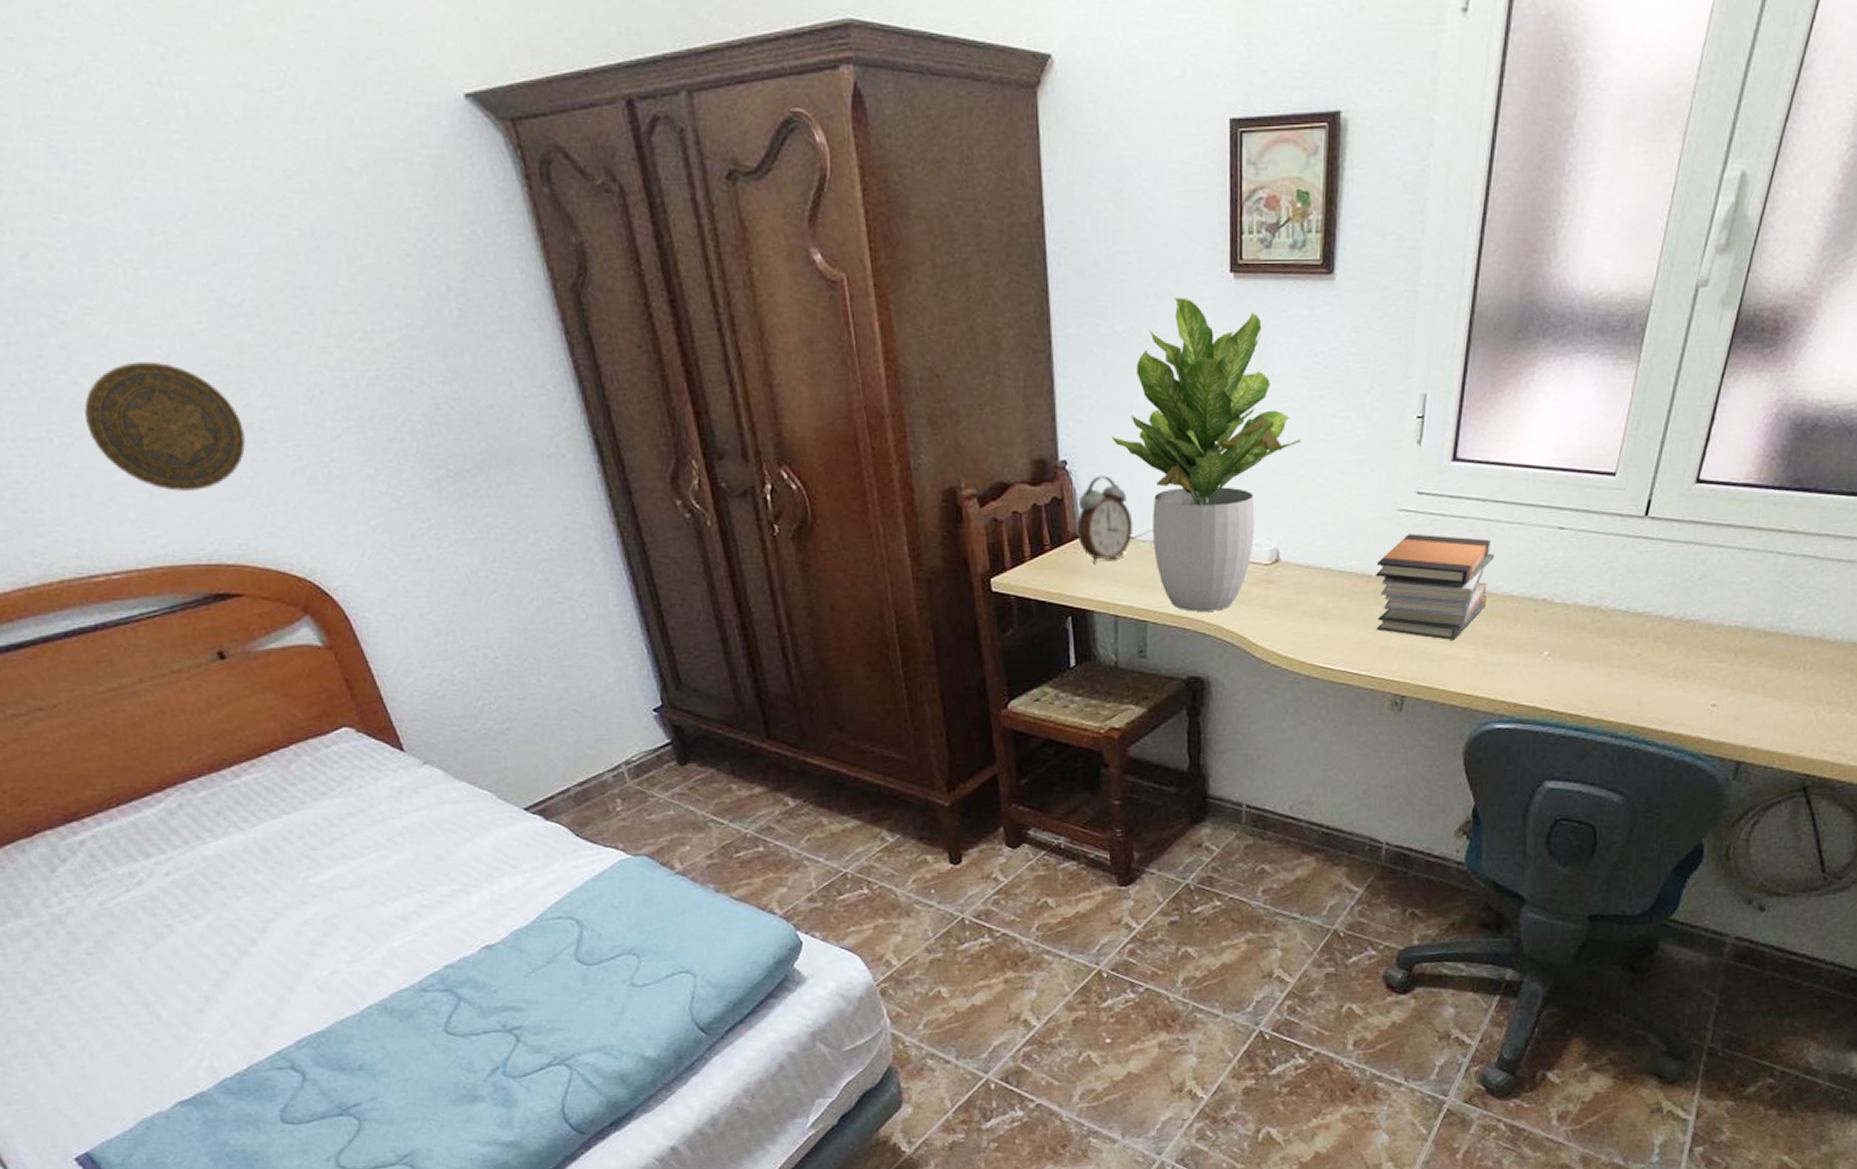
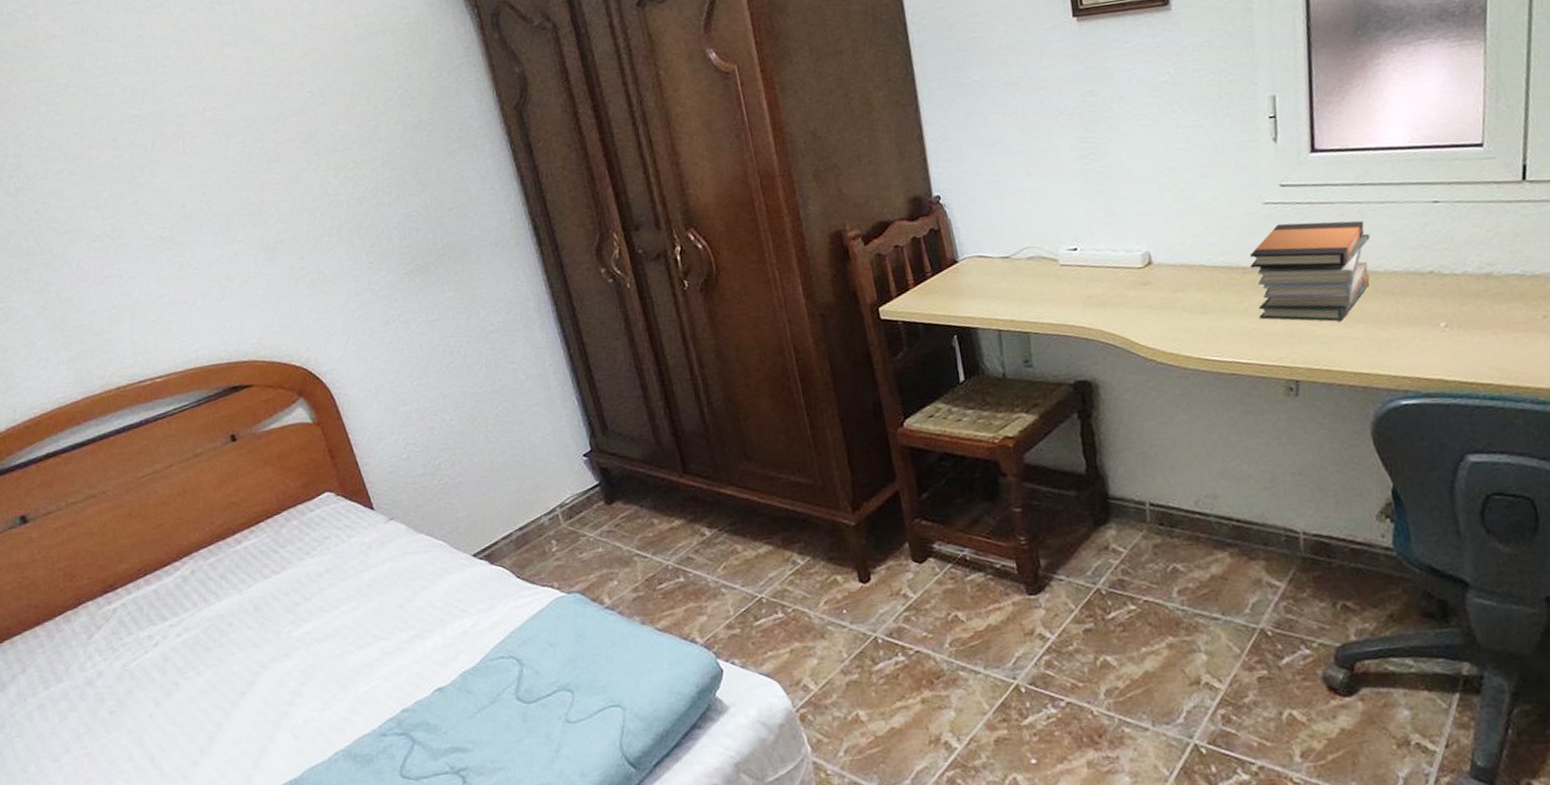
decorative plate: present [84,361,246,492] -> none [147,206,262,306]
alarm clock: present [1076,475,1133,564] -> none [953,204,1008,284]
potted plant: present [1111,297,1301,612] -> none [978,43,1159,319]

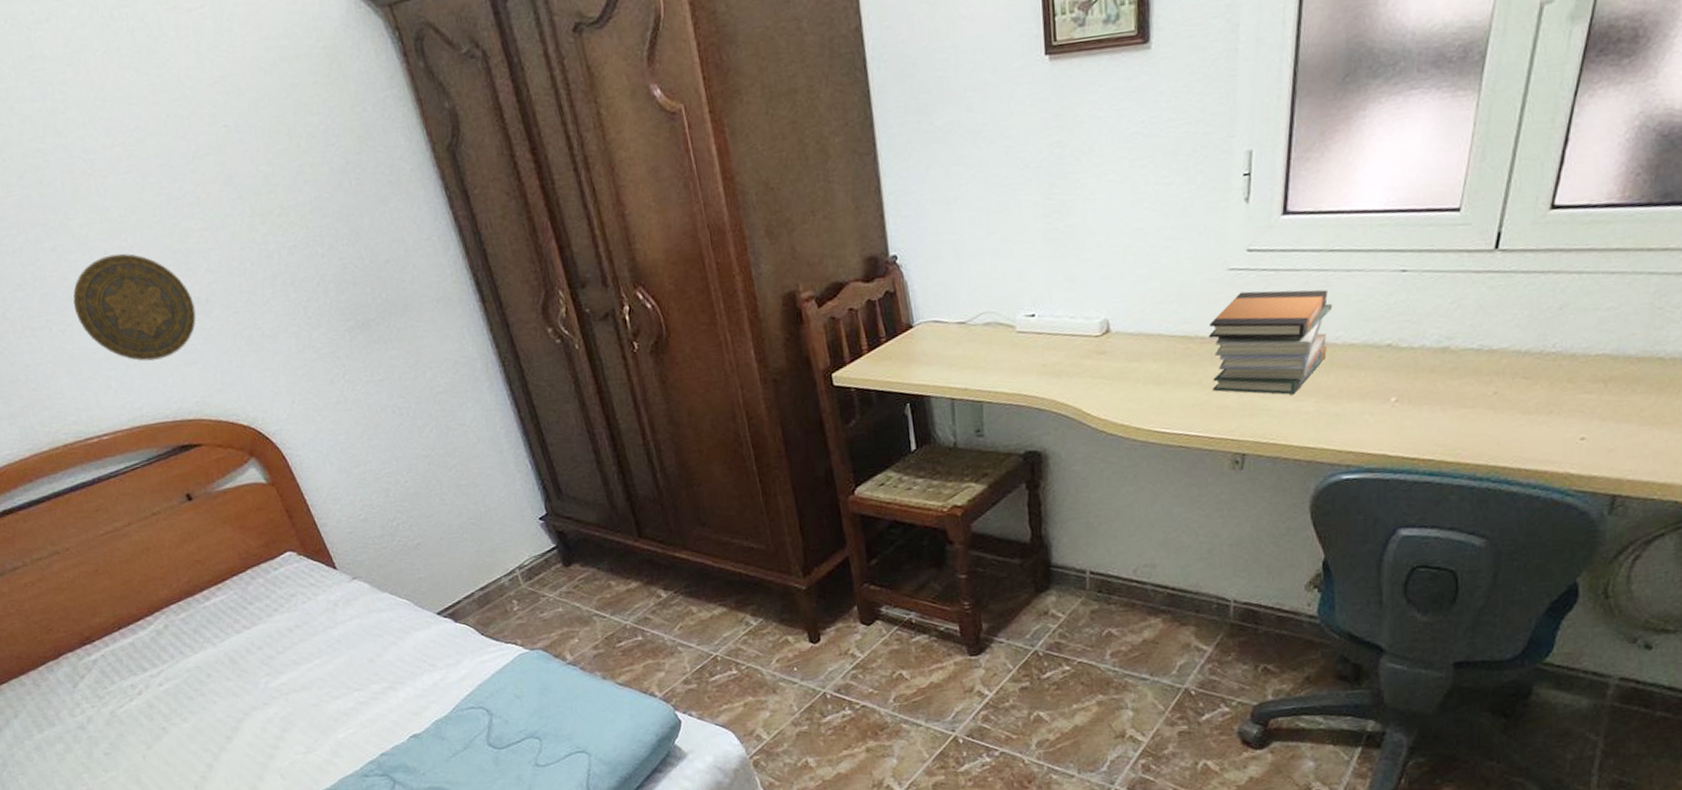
decorative plate: none [147,206,262,306] -> present [73,253,196,362]

